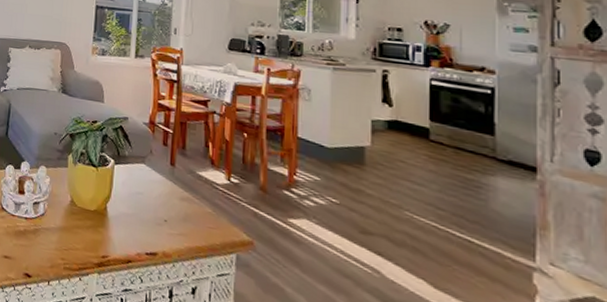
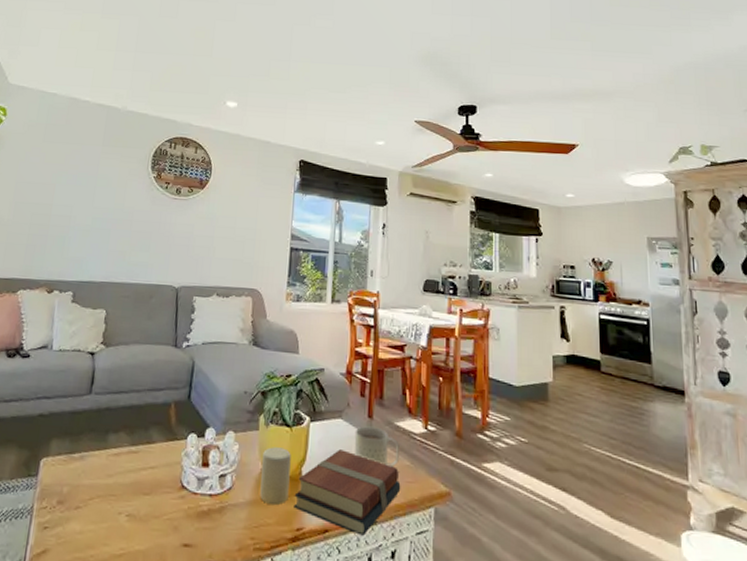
candle: none [69,183,97,234] -> present [260,447,291,506]
books: none [99,191,202,271] -> present [293,449,401,536]
mug: none [156,172,201,213] -> present [354,426,399,468]

